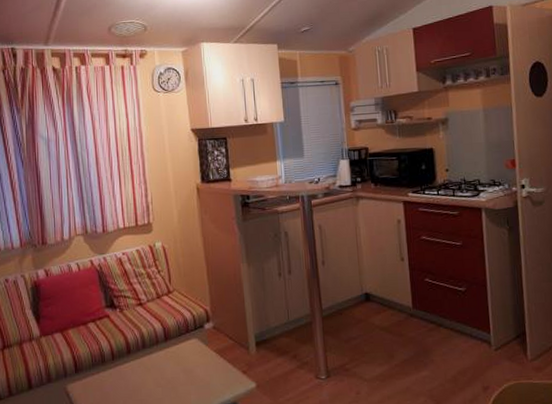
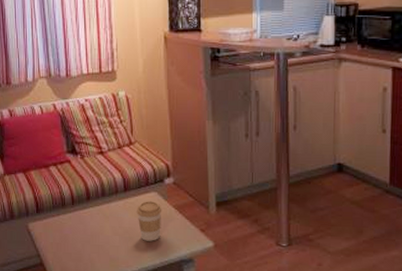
coffee cup: none [178,348,204,390] -> present [137,201,162,241]

